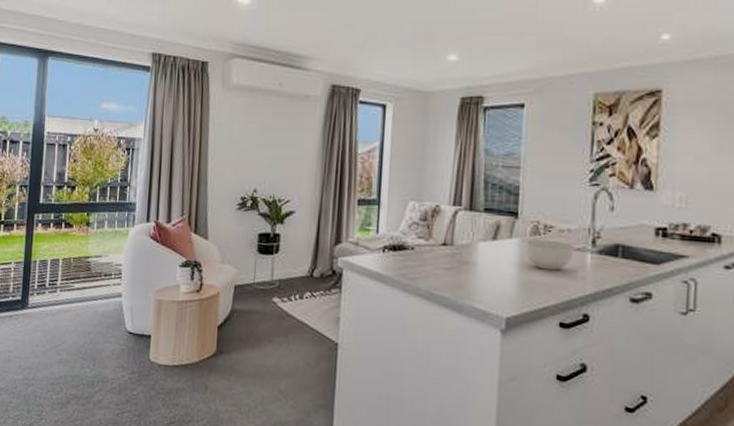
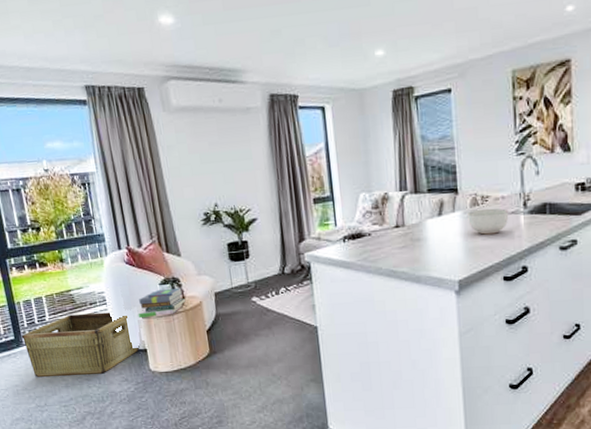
hamper: none [28,283,144,355] -> present [21,312,140,377]
books: none [150,272,203,301] -> present [138,287,186,319]

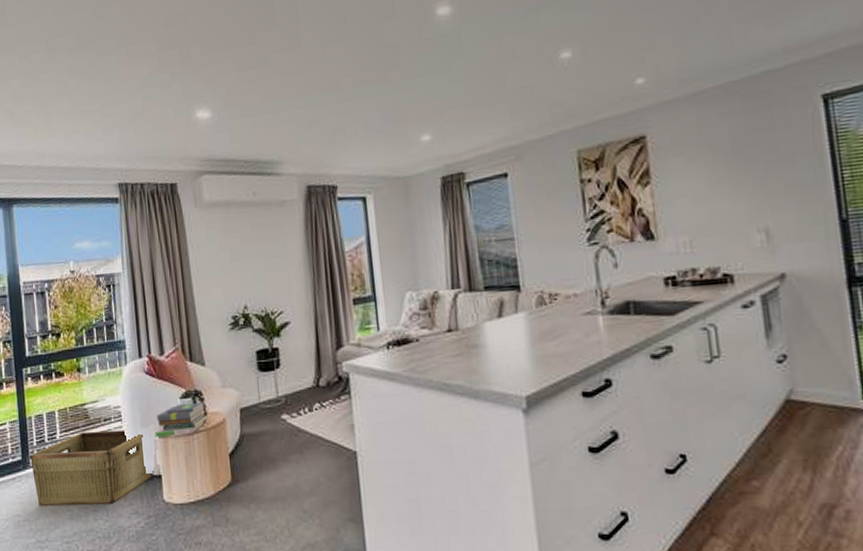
bowl: present [468,208,509,235] -> none [533,308,584,340]

